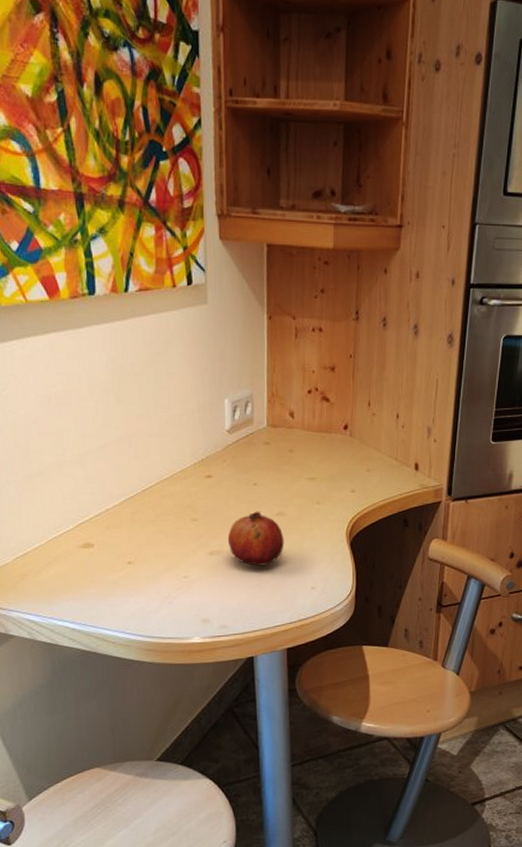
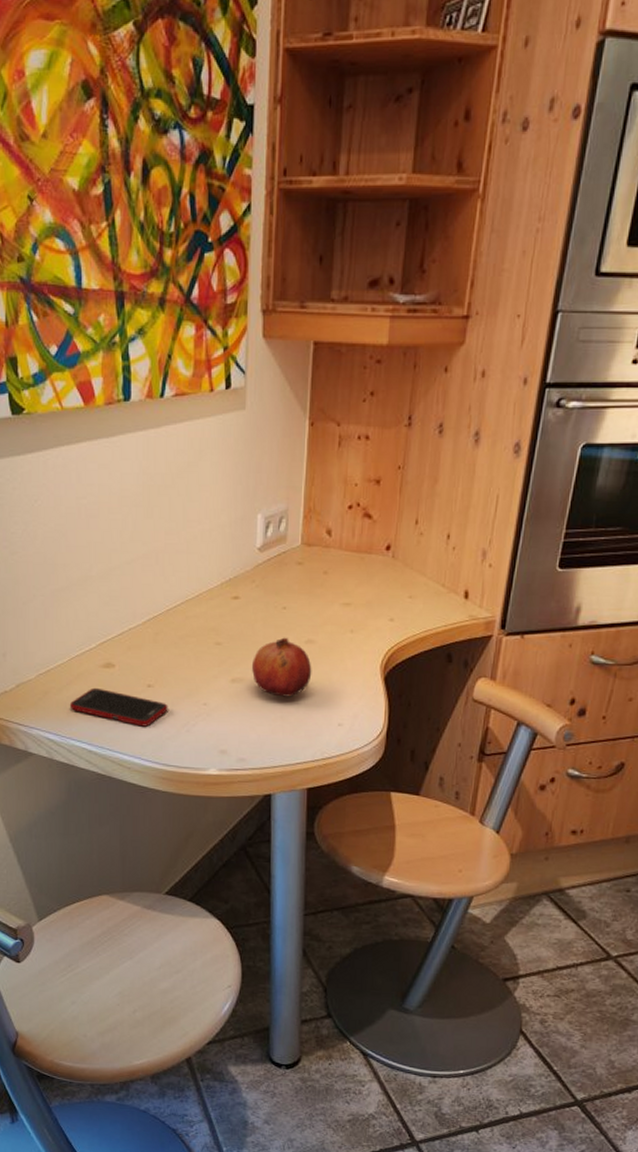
cell phone: none [49,567,150,602] -> present [69,687,168,727]

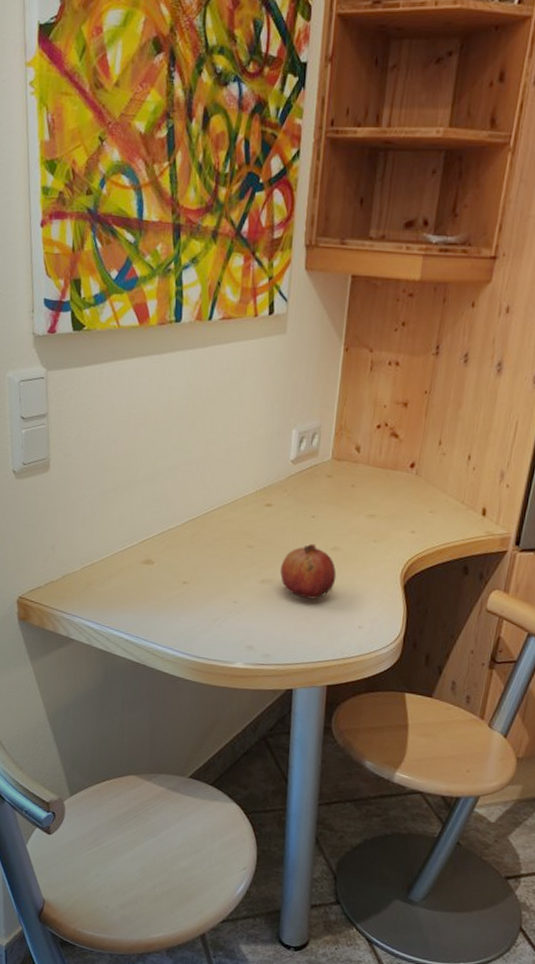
cell phone: present [69,687,168,727] -> none [110,581,201,620]

